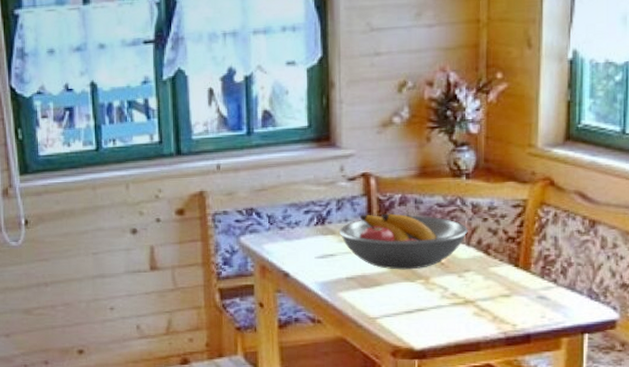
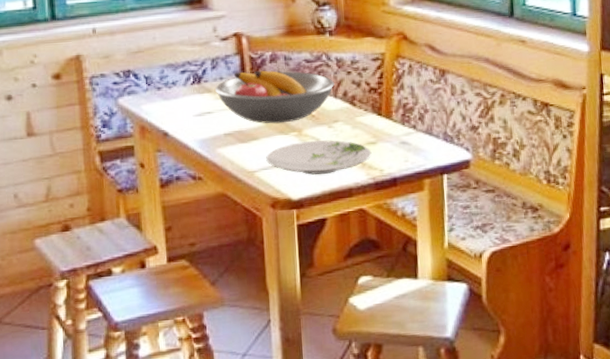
plate: none [389,290,505,325] -> present [266,140,372,175]

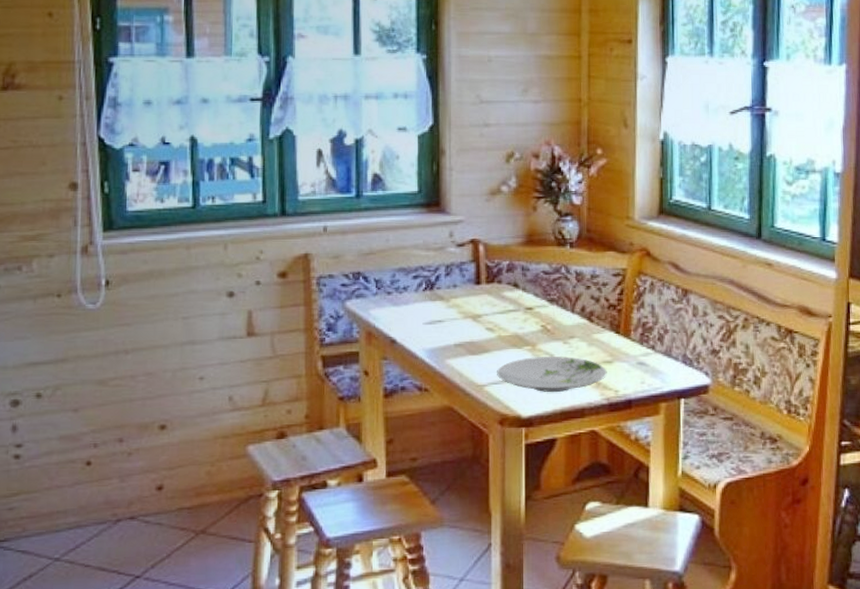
fruit bowl: present [214,70,334,124] -> none [447,280,572,336]

